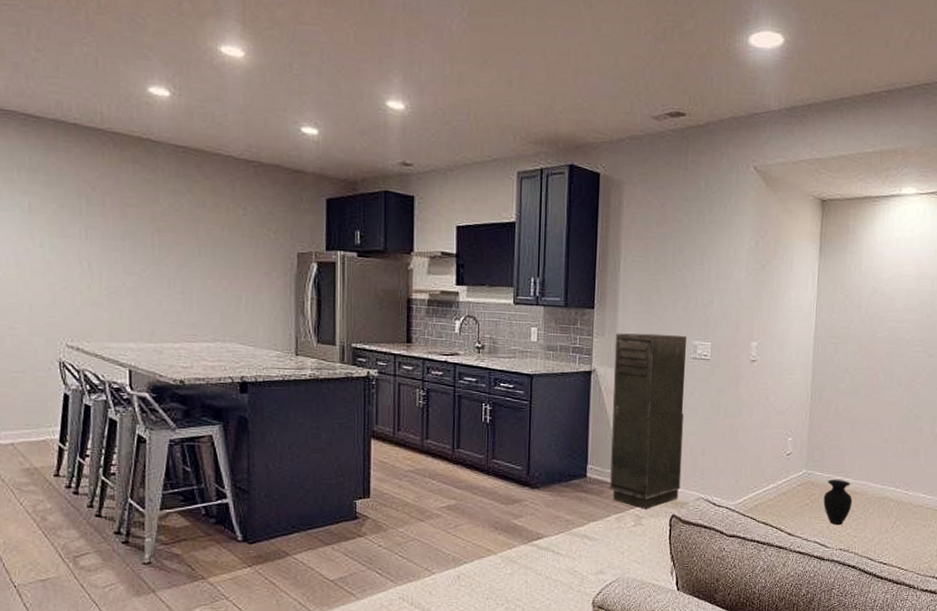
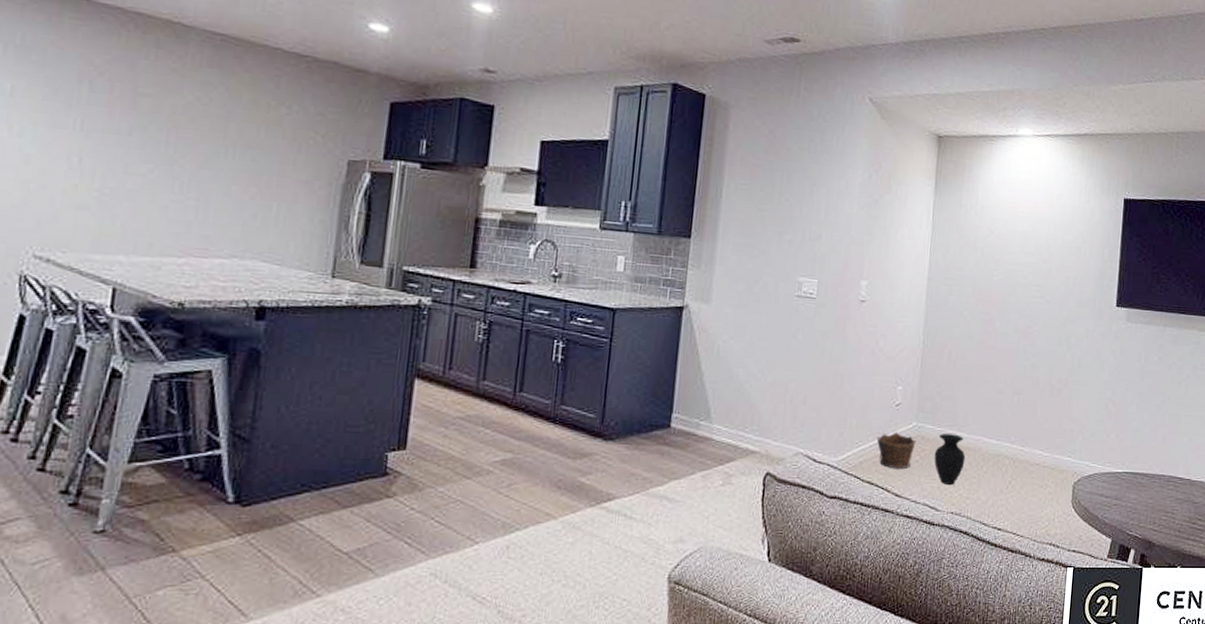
storage cabinet: present [610,333,686,509] -> none [696,265,791,466]
clay pot: none [769,478,807,512] -> present [876,432,916,470]

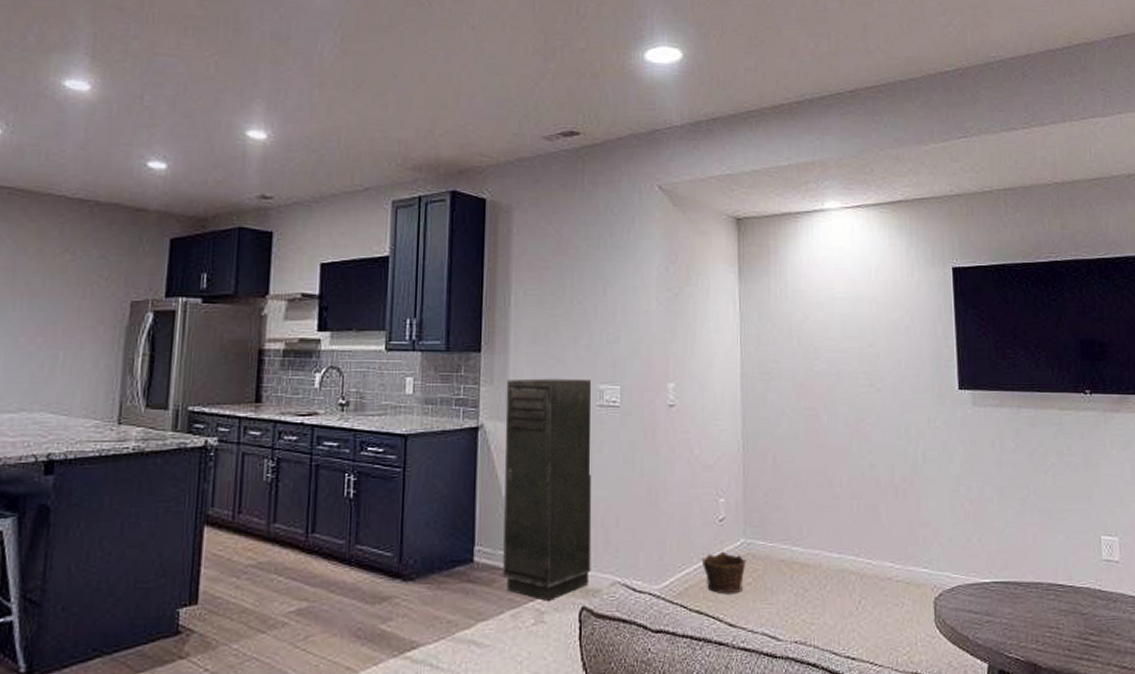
storage cabinet: none [696,265,791,466] -> present [503,378,592,601]
vase: present [934,434,966,485] -> none [769,549,805,609]

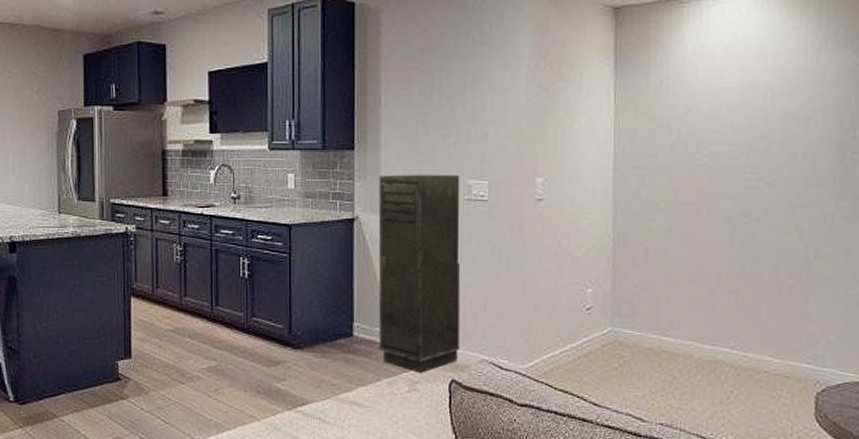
clay pot: present [701,551,747,595] -> none [567,337,613,377]

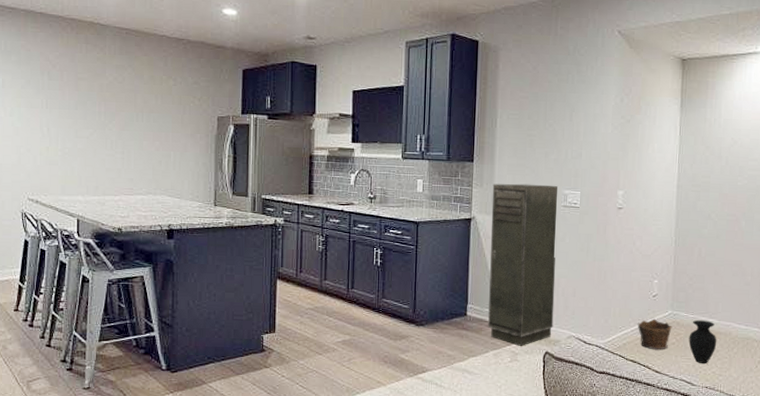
clay pot: none [567,337,613,377] -> present [637,318,672,350]
vase: none [635,339,674,394] -> present [688,320,717,363]

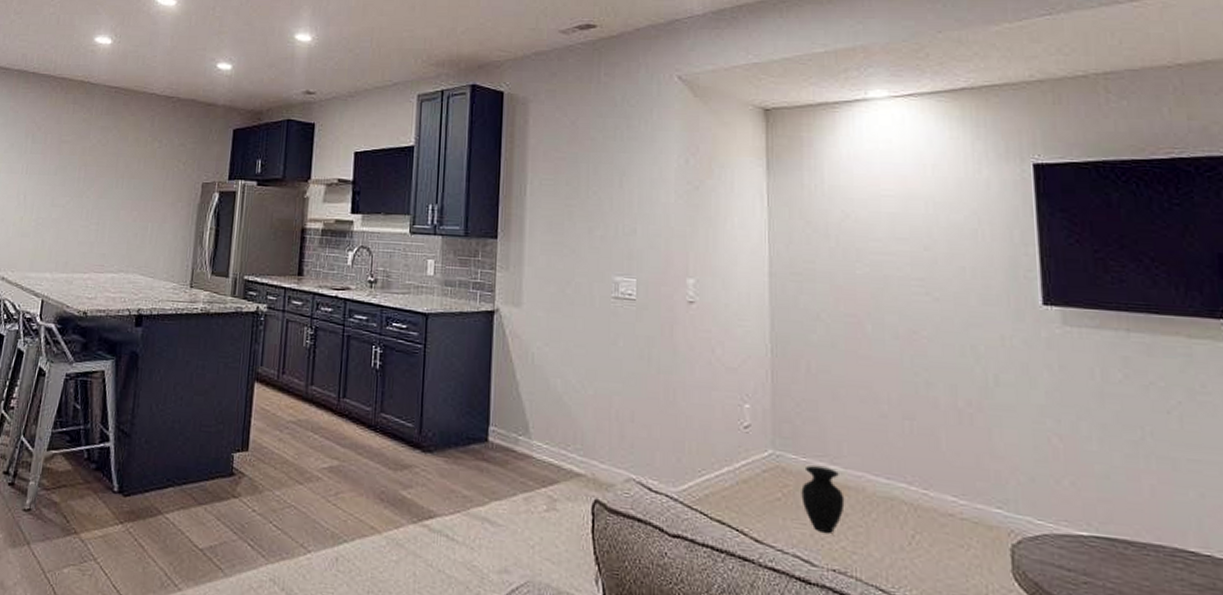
storage cabinet: present [488,183,557,346] -> none [516,266,606,489]
clay pot: present [637,318,672,350] -> none [723,460,775,508]

